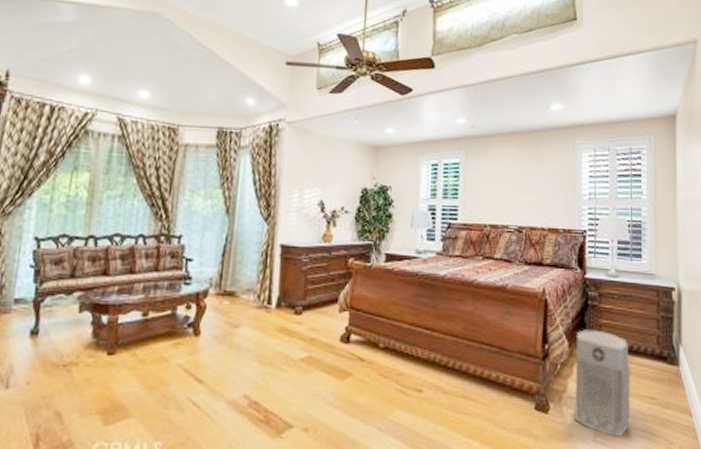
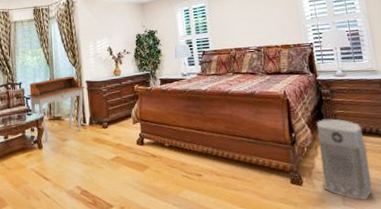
desk: none [188,234,278,328] -> present [27,75,85,143]

